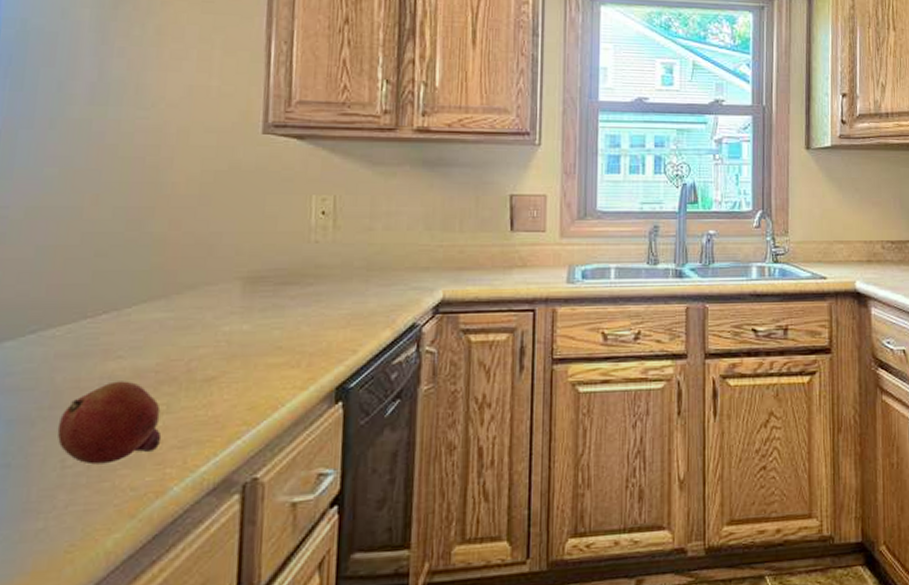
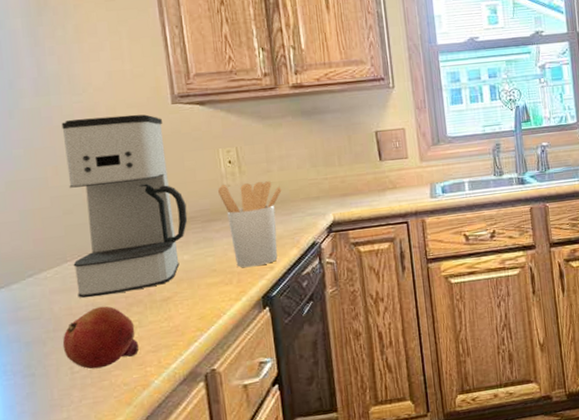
coffee maker: none [91,139,258,368] -> present [61,114,188,298]
utensil holder: none [302,239,383,348] -> present [218,181,282,268]

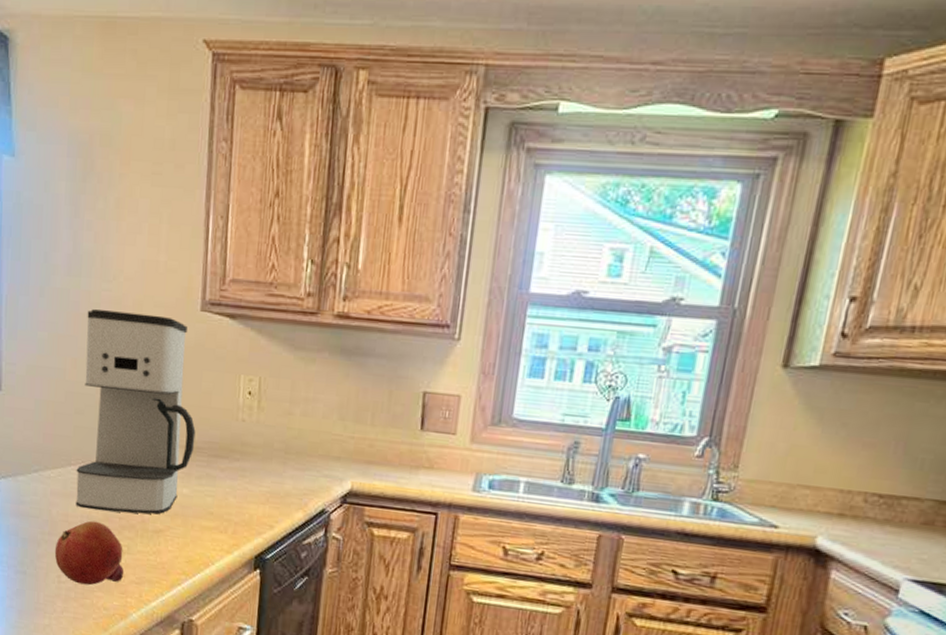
utensil holder: present [218,181,282,268] -> none [231,417,300,521]

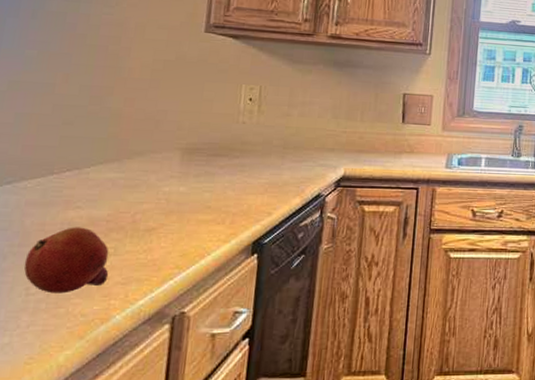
coffee maker: present [75,309,196,514] -> none [55,30,196,216]

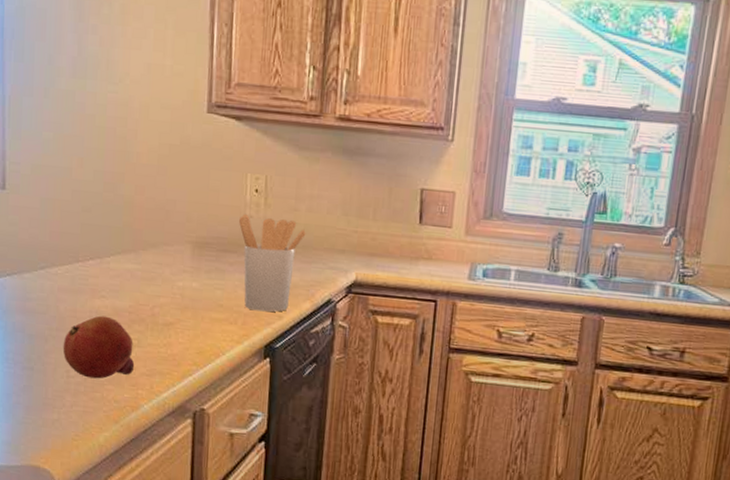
utensil holder: none [231,120,298,210] -> present [239,213,306,312]

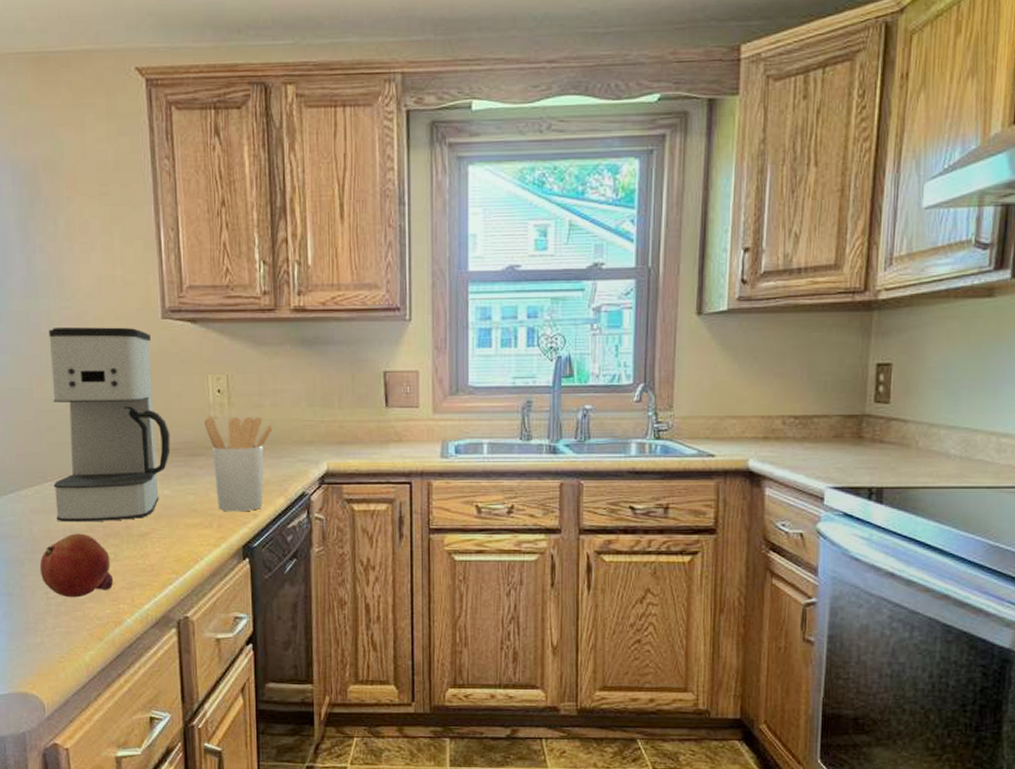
coffee maker: none [84,110,204,308] -> present [48,327,171,522]

